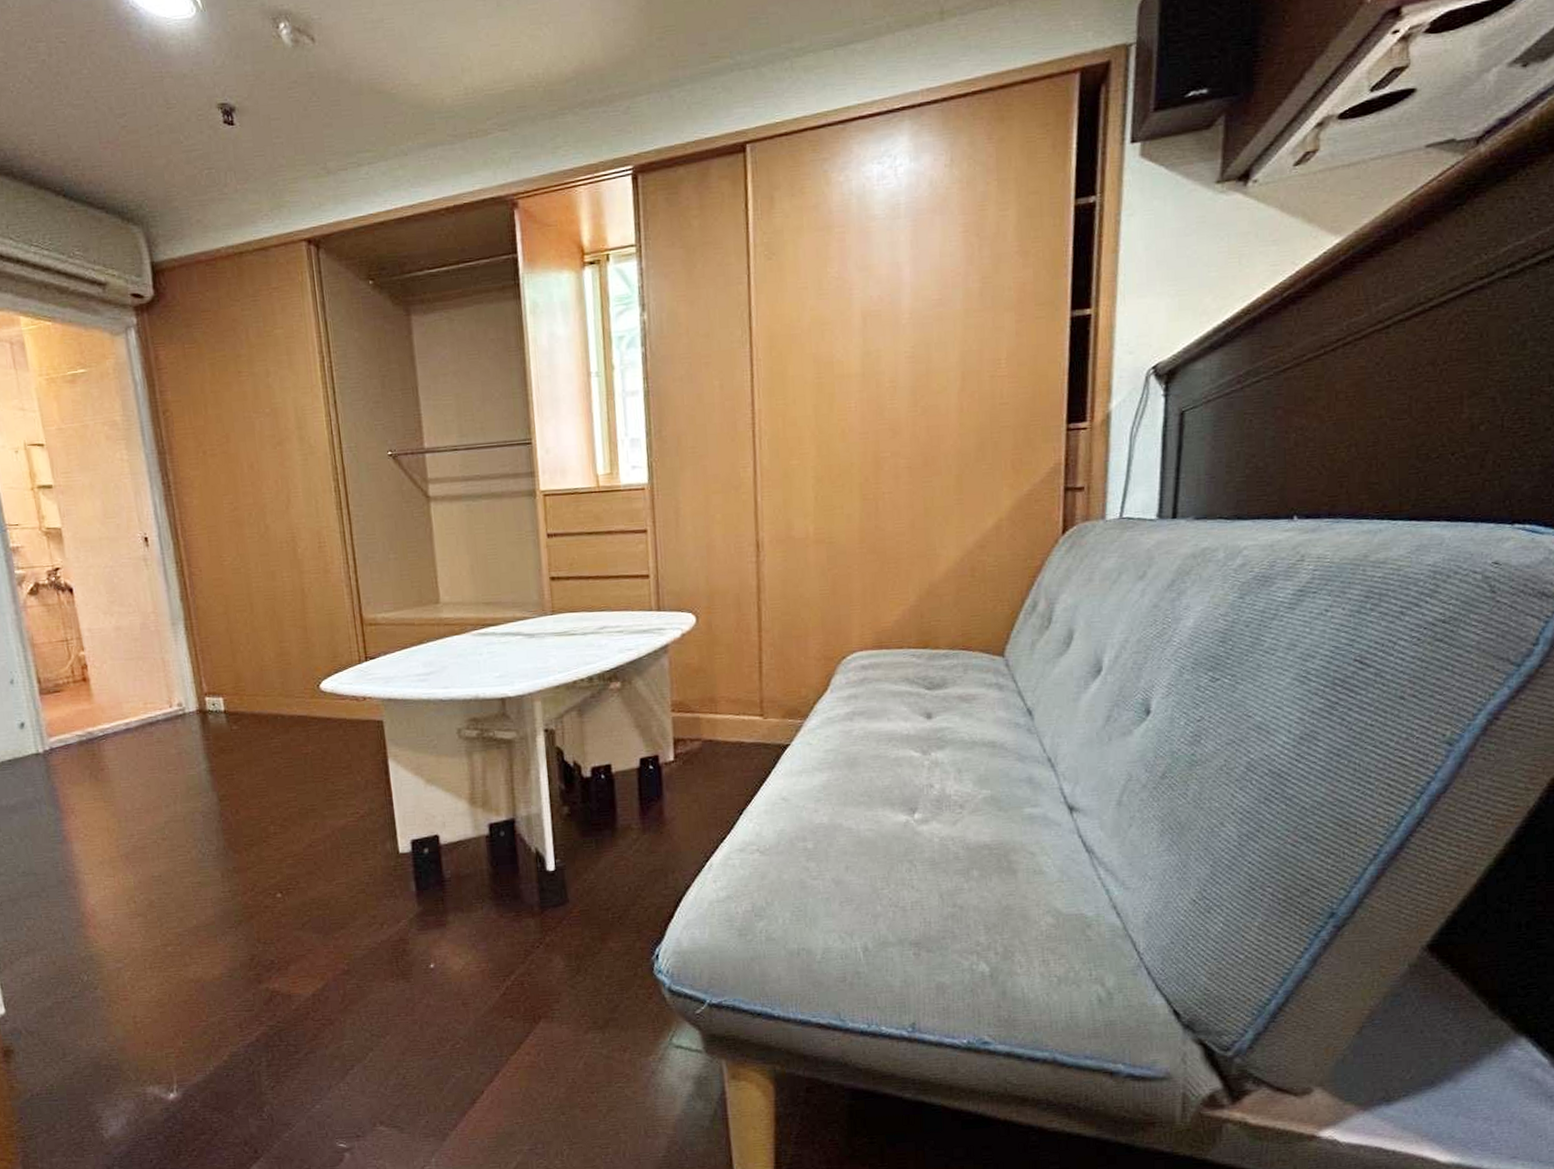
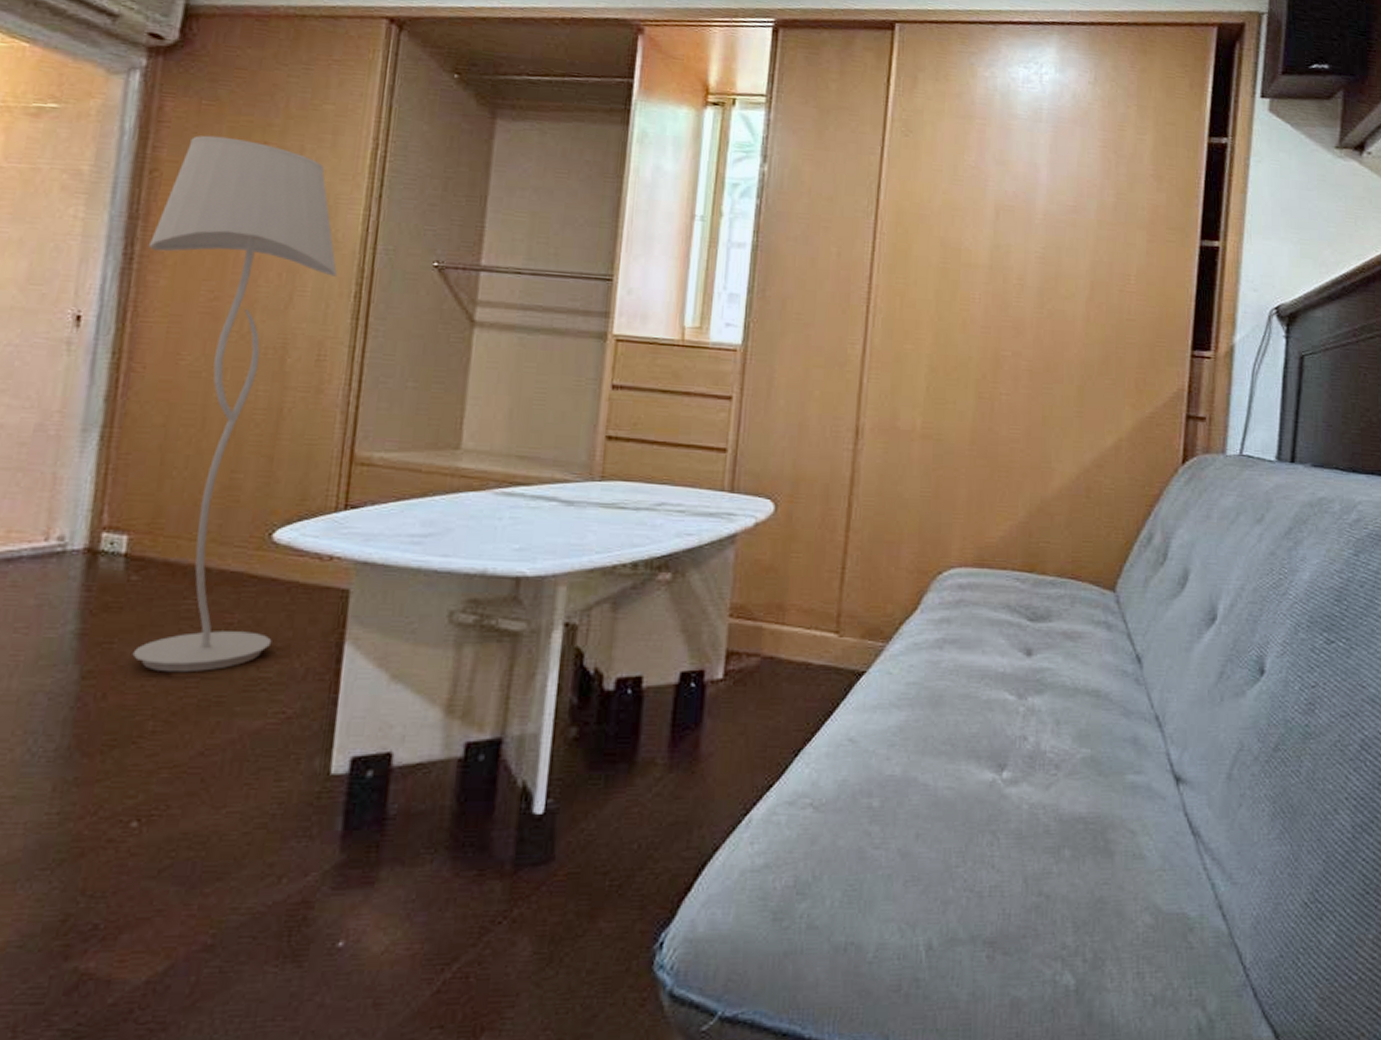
floor lamp: none [177,372,338,792] -> present [132,135,338,673]

